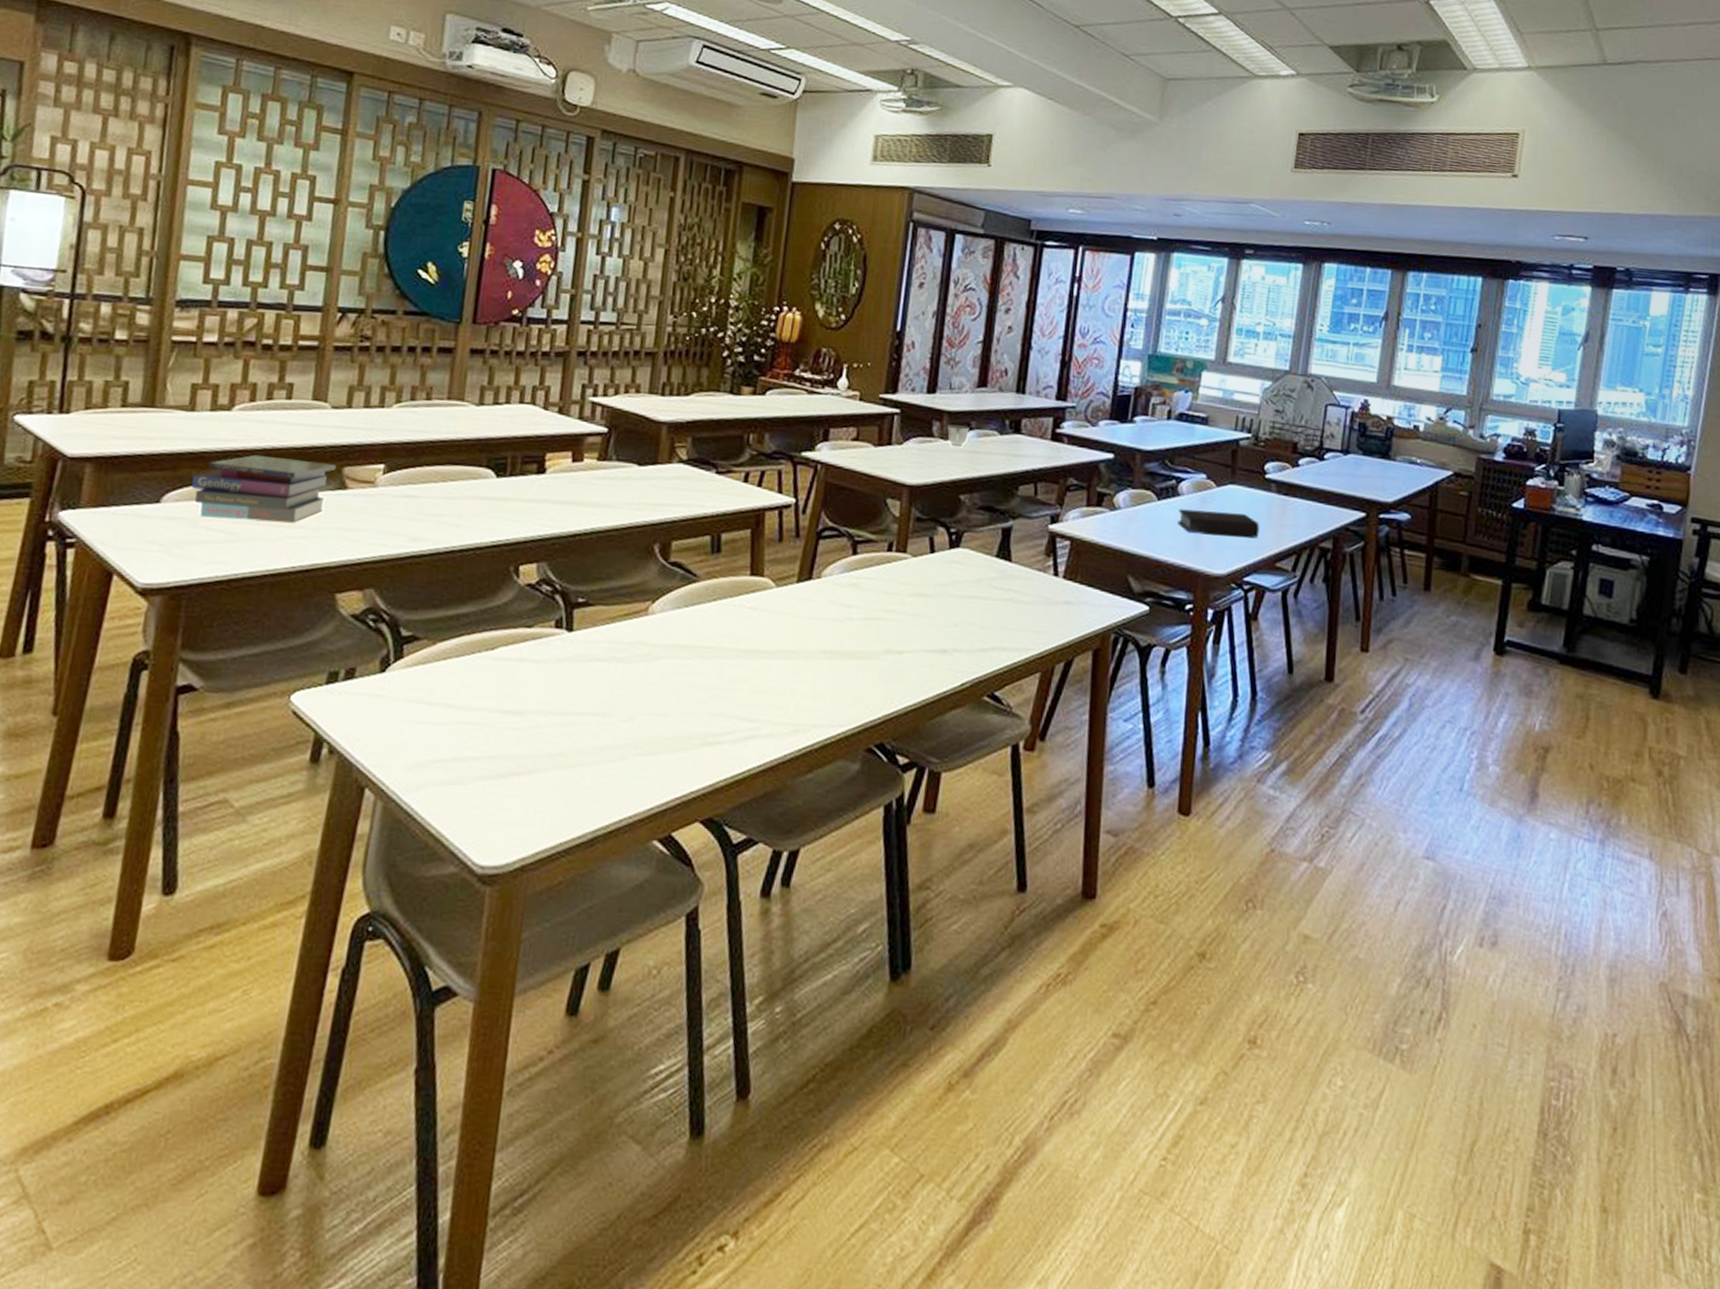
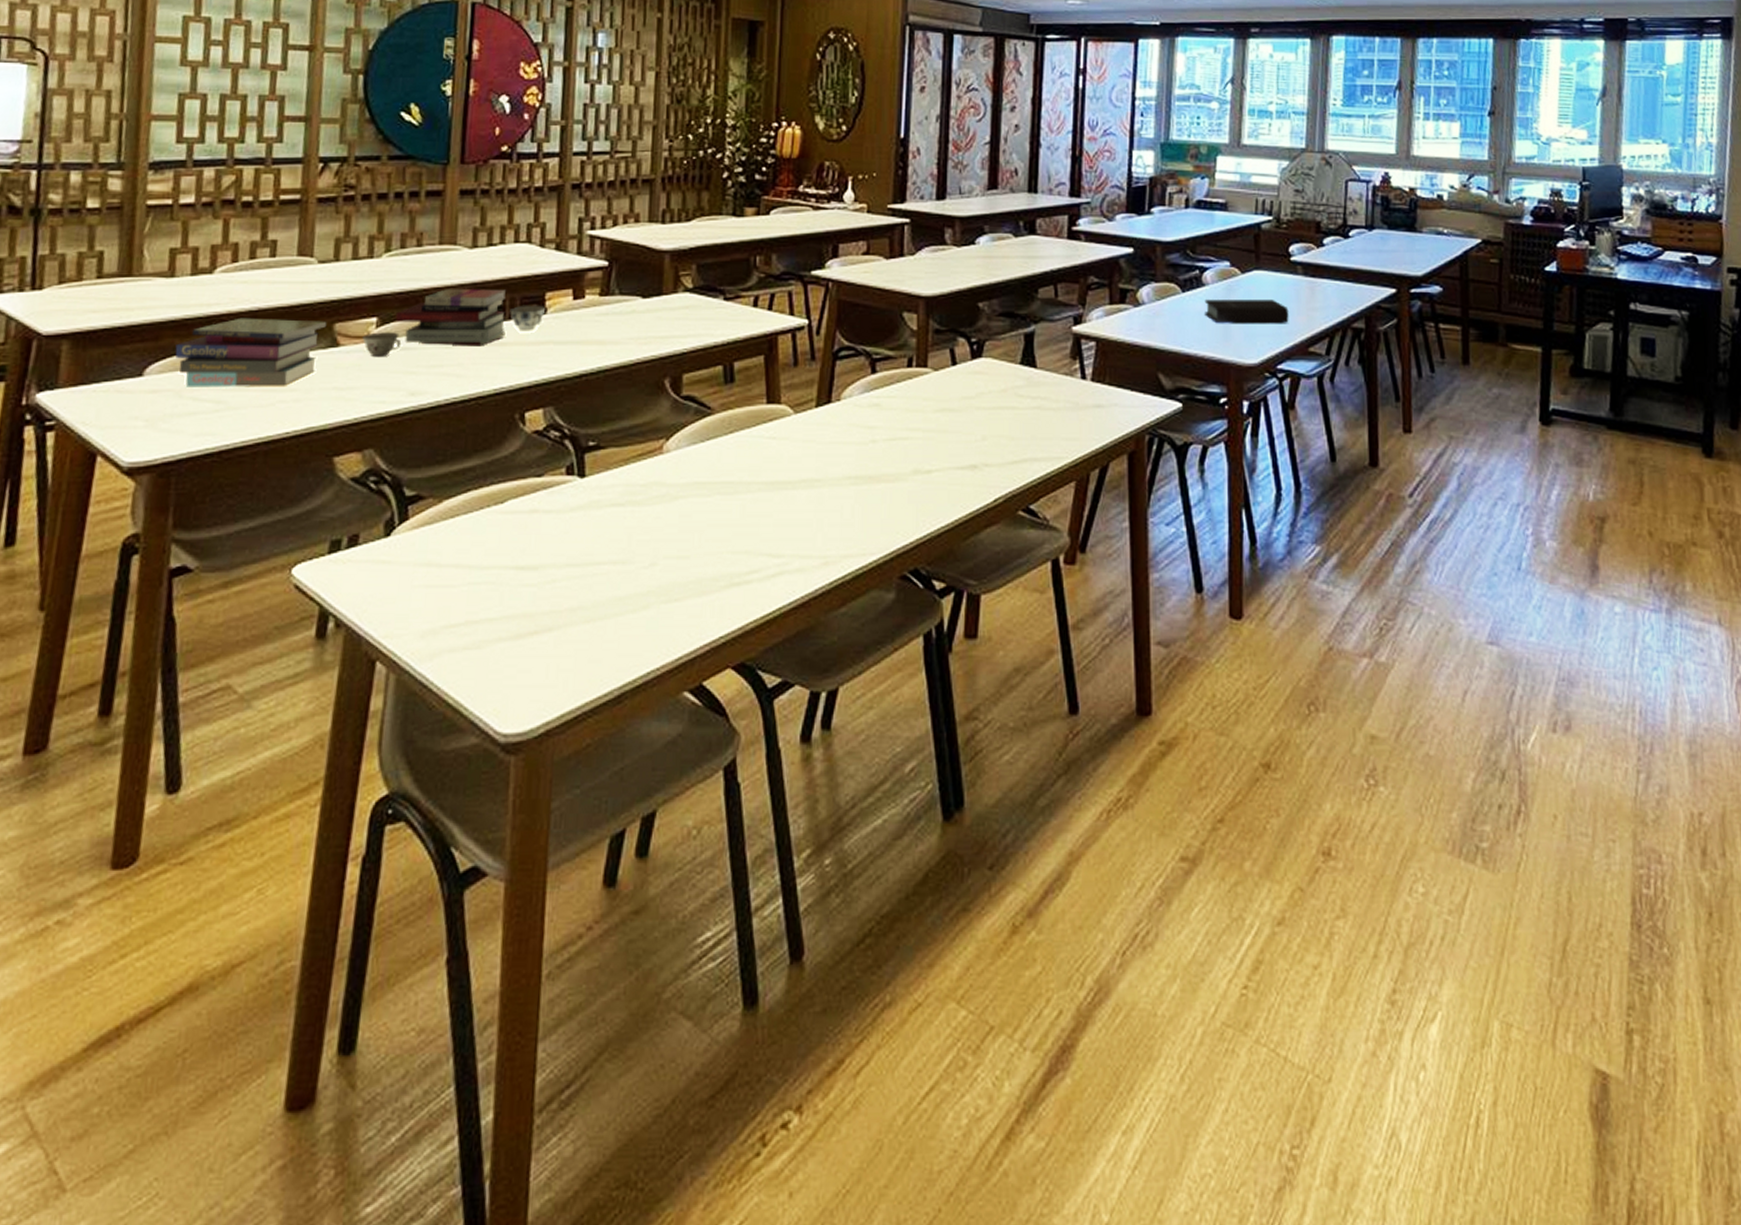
teacup: none [369,478,406,502] -> present [362,332,402,356]
books: none [401,442,509,500] -> present [395,289,507,347]
teacup: none [510,463,545,489] -> present [510,305,545,331]
teacup: present [946,424,970,448] -> none [959,231,983,254]

